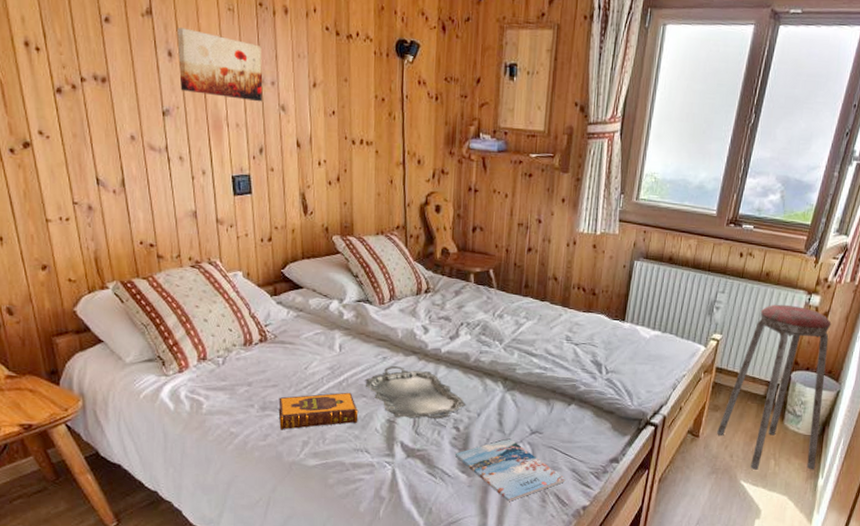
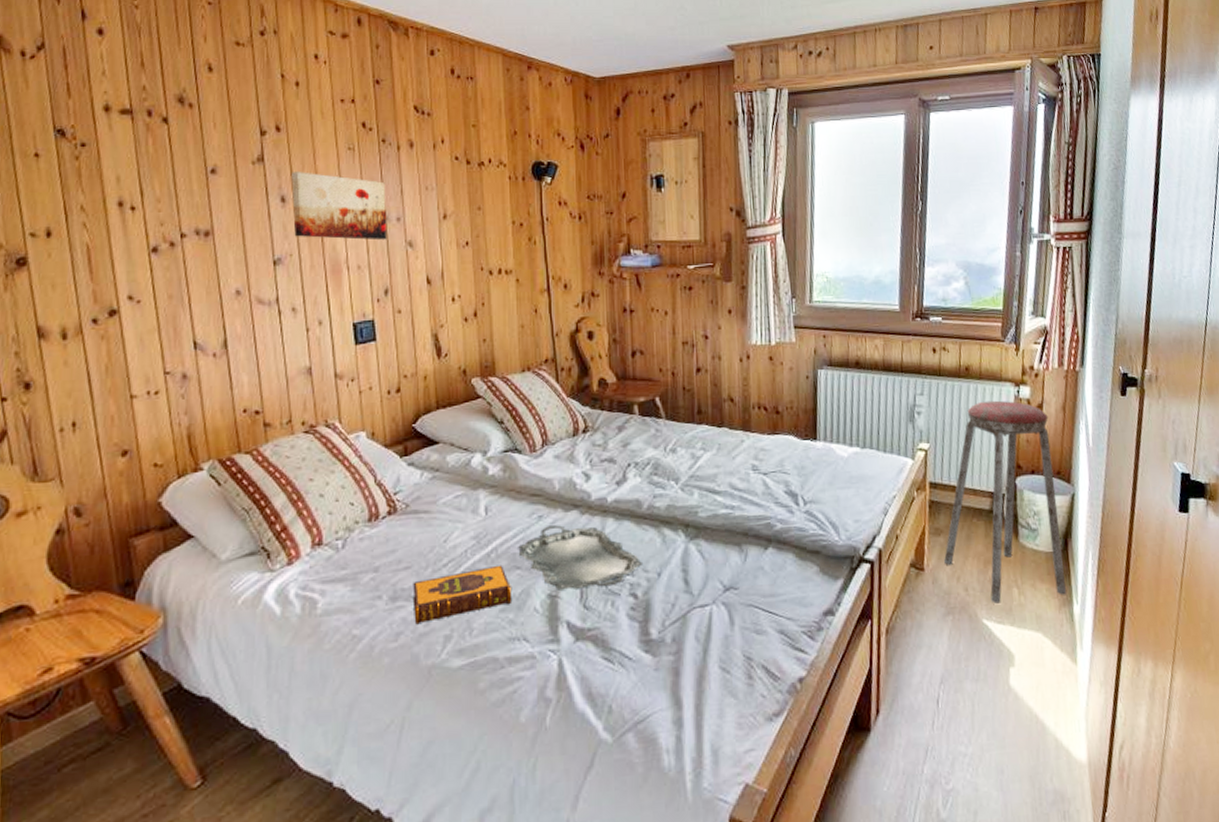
magazine: present [454,438,566,501] -> none [634,600,774,684]

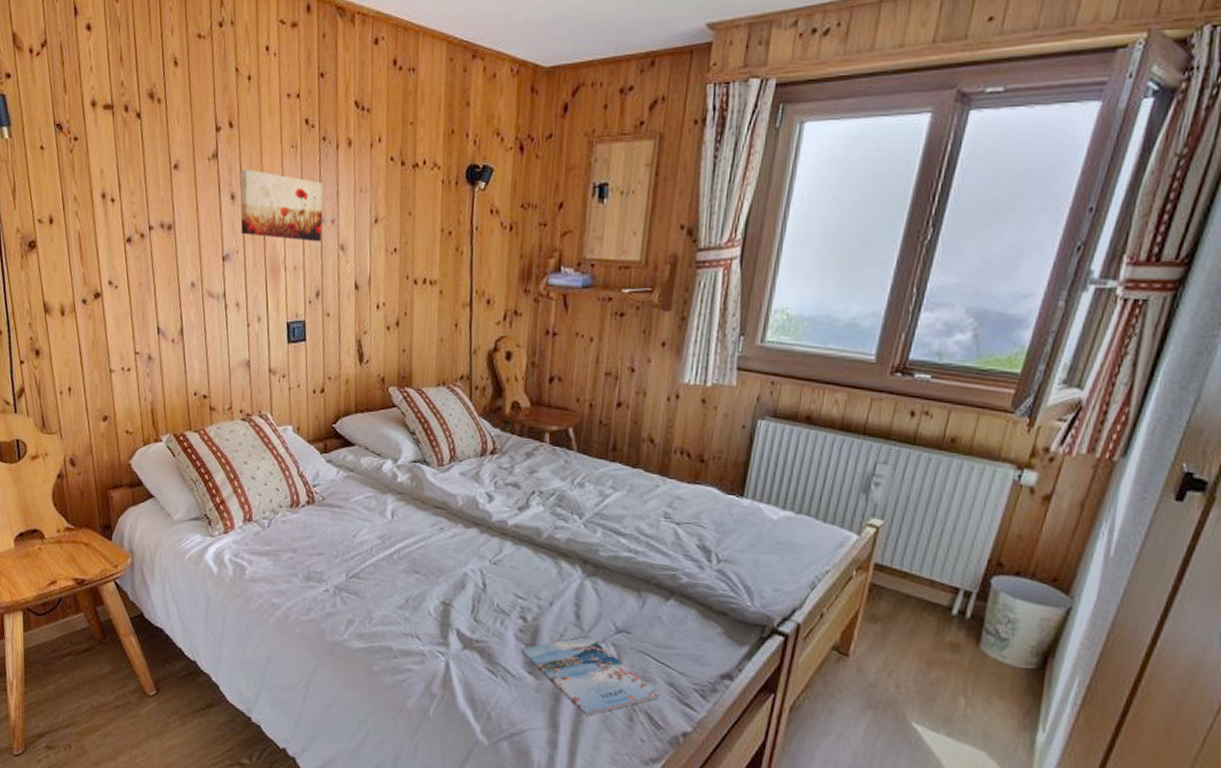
hardback book: present [412,564,513,625] -> none [323,566,410,605]
serving tray: present [518,525,644,590] -> none [418,538,537,605]
magazine: none [634,600,774,684] -> present [520,636,661,716]
music stool: present [943,400,1067,604] -> none [874,481,1057,719]

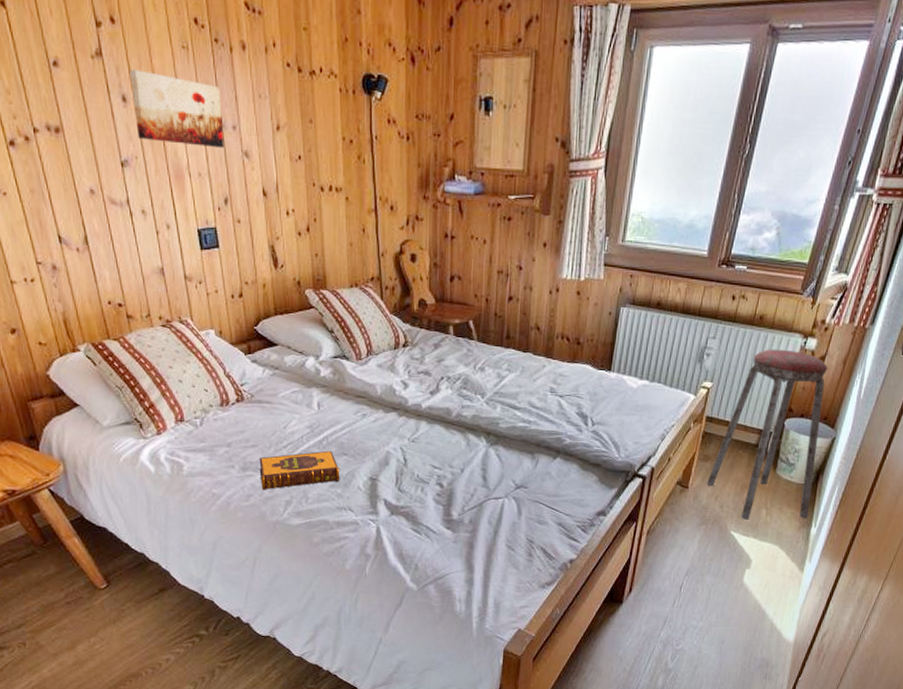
hardback book: none [323,566,410,605] -> present [259,450,340,490]
magazine: present [520,636,661,716] -> none [439,494,552,556]
music stool: none [874,481,1057,719] -> present [706,349,828,520]

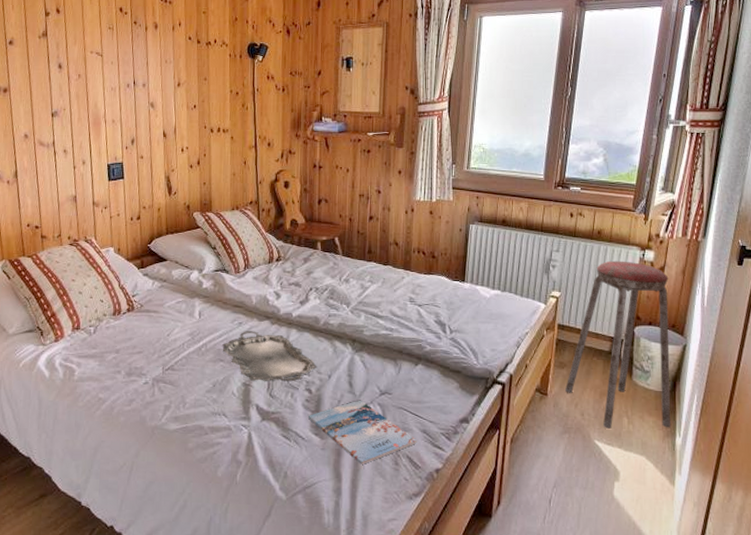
wall art: present [130,69,224,149] -> none [66,45,136,101]
hardback book: present [259,450,340,490] -> none [143,357,216,395]
serving tray: none [345,423,450,476] -> present [222,331,318,382]
magazine: none [439,494,552,556] -> present [307,400,417,464]

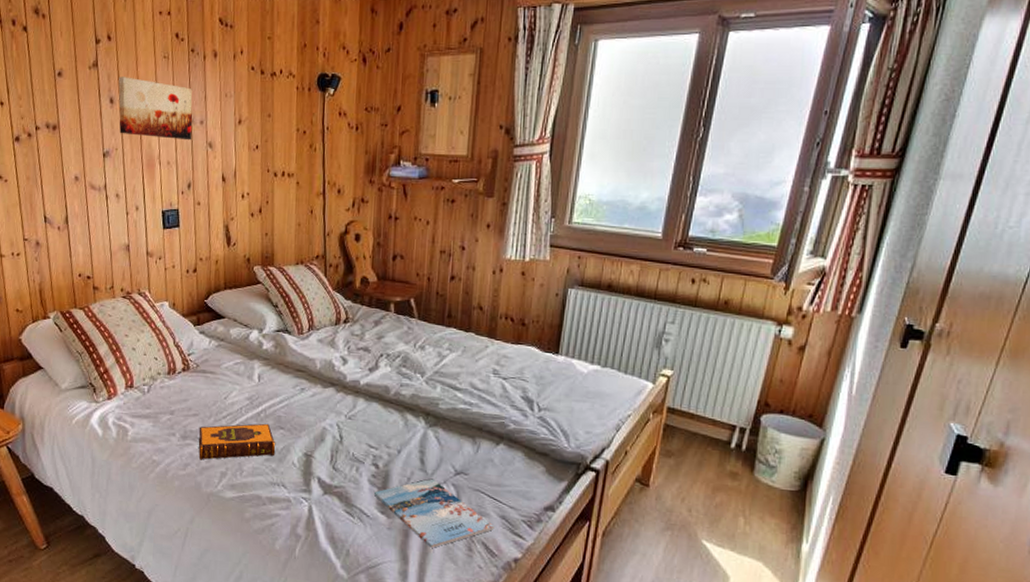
wall art: none [66,45,136,101] -> present [118,77,193,141]
hardback book: none [143,357,216,395] -> present [198,423,276,460]
serving tray: present [222,331,318,382] -> none [283,397,387,455]
music stool: present [564,260,672,429] -> none [670,336,810,533]

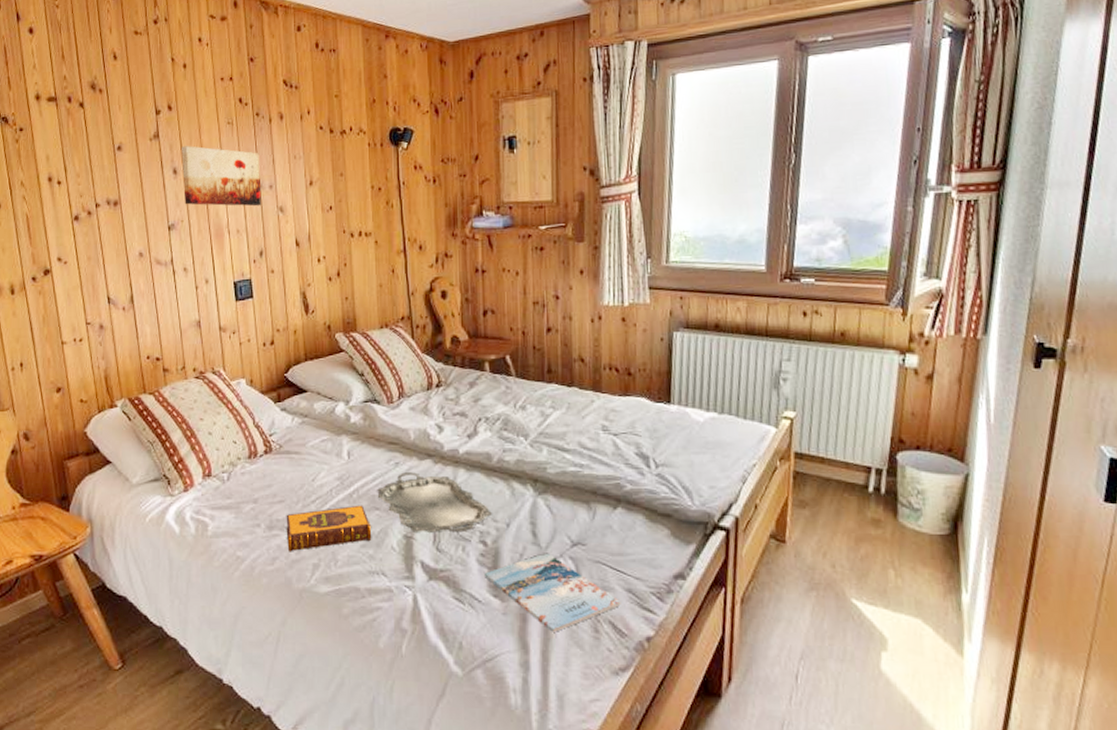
serving tray: none [283,397,387,455] -> present [377,472,493,533]

